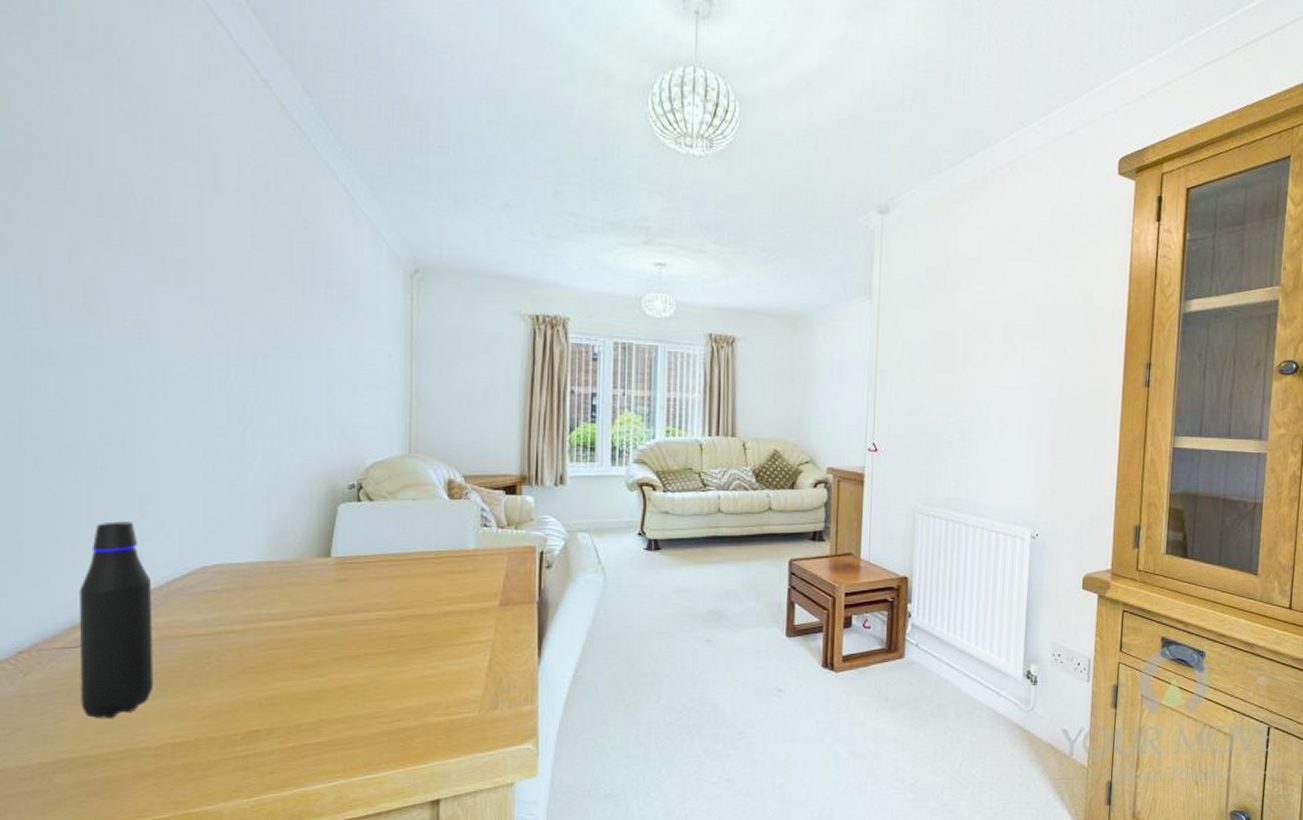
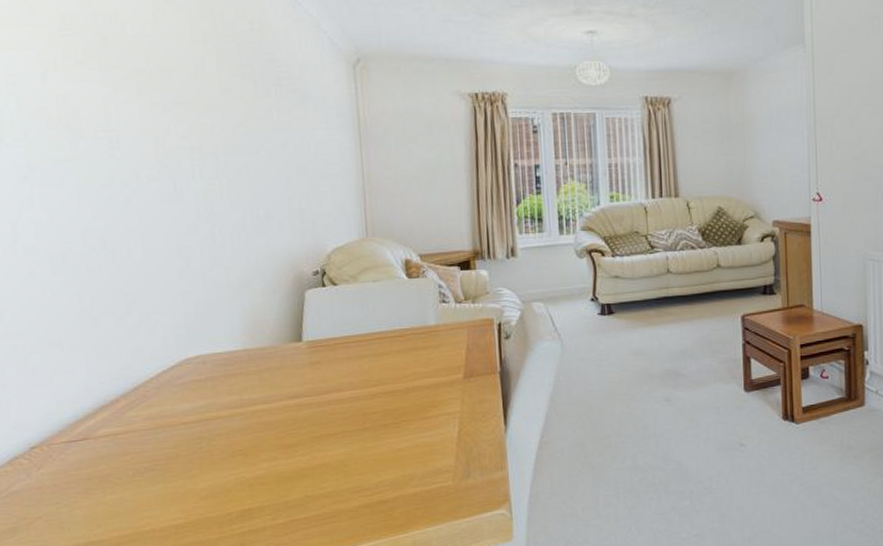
water bottle: present [79,521,154,719] -> none [79,320,154,505]

